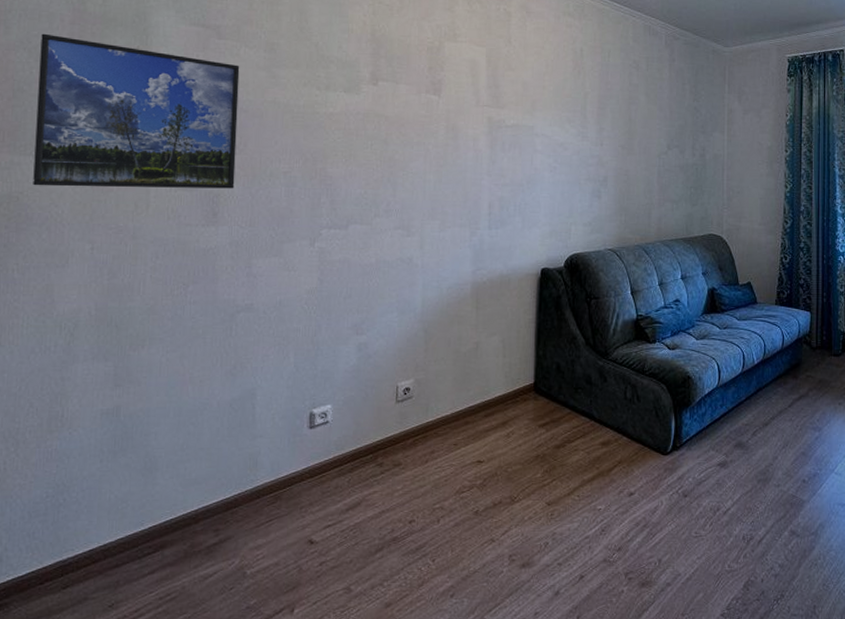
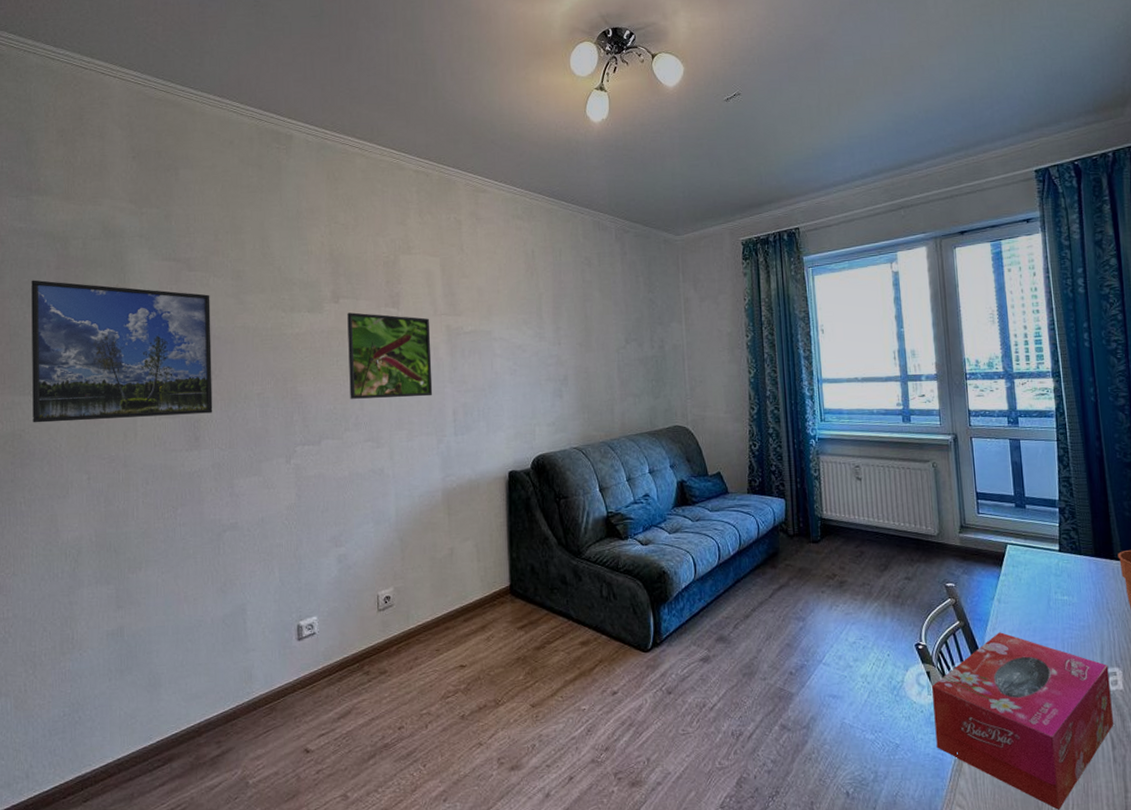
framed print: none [382,96,472,188] -> present [347,312,433,399]

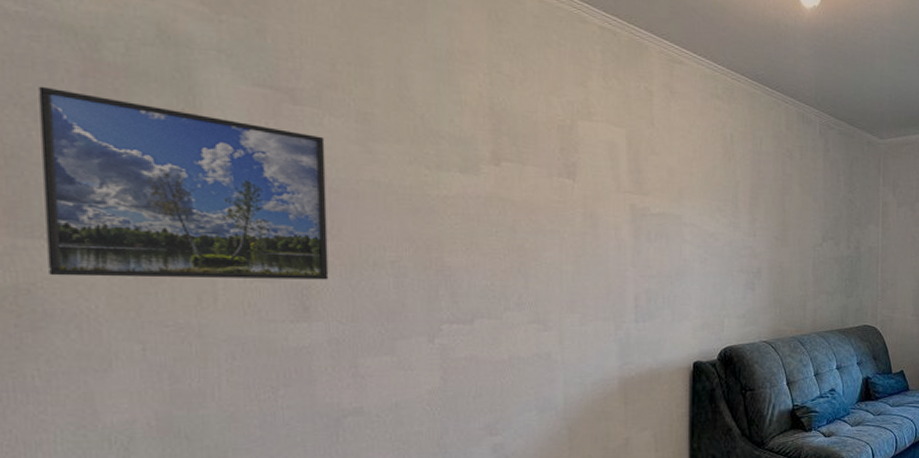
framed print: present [347,312,433,399] -> none [510,178,612,279]

